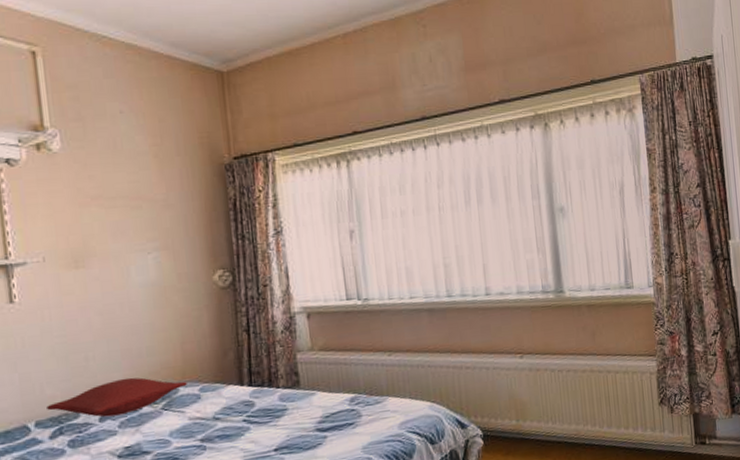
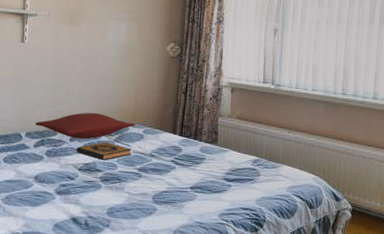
hardback book: none [111,412,188,438] -> present [77,141,132,160]

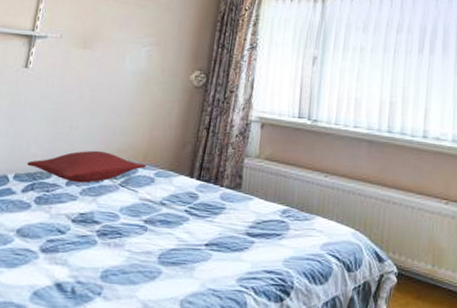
hardback book: present [77,141,132,160] -> none [72,186,139,209]

